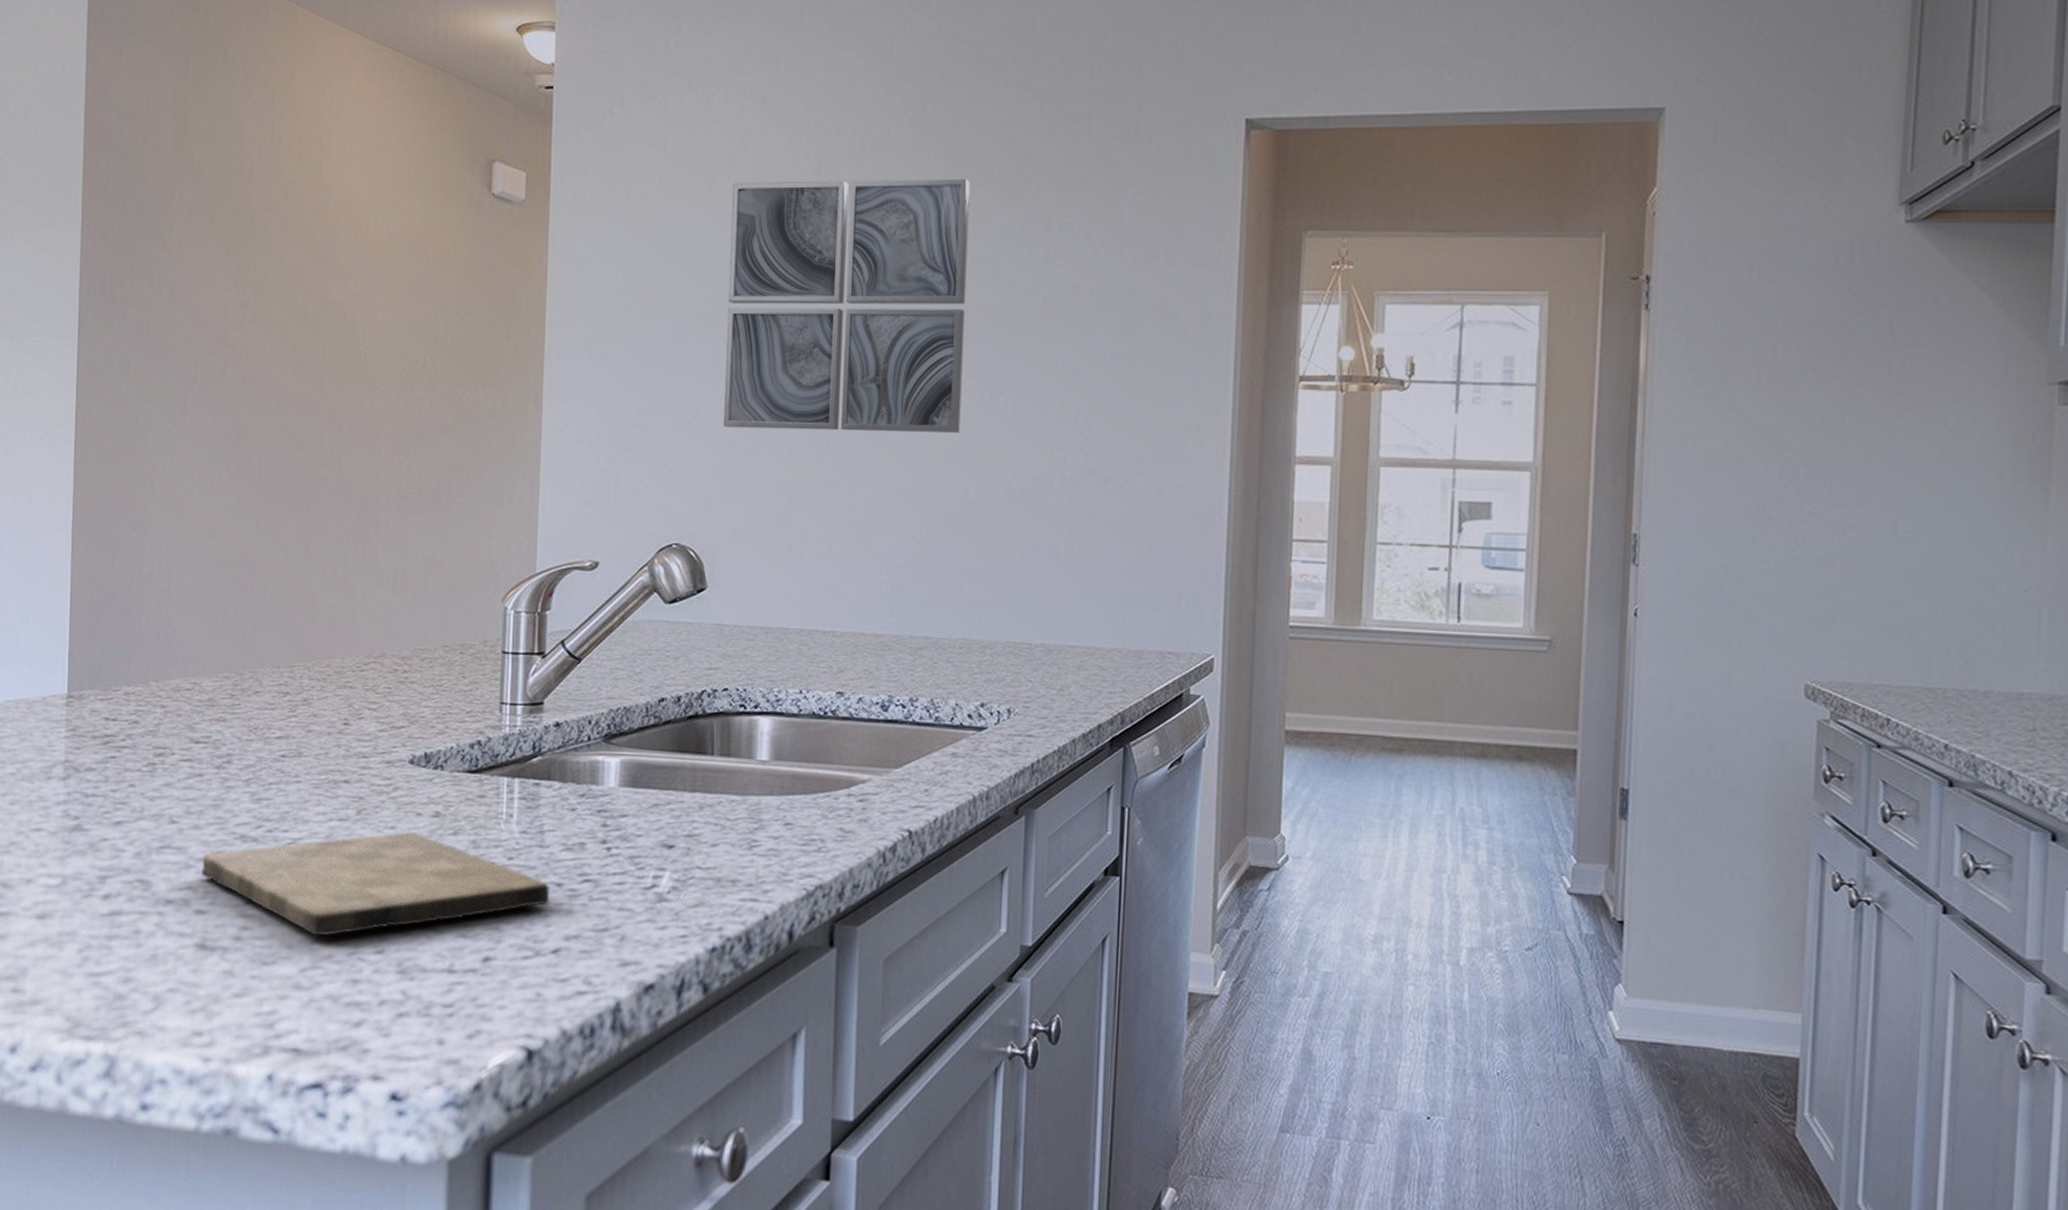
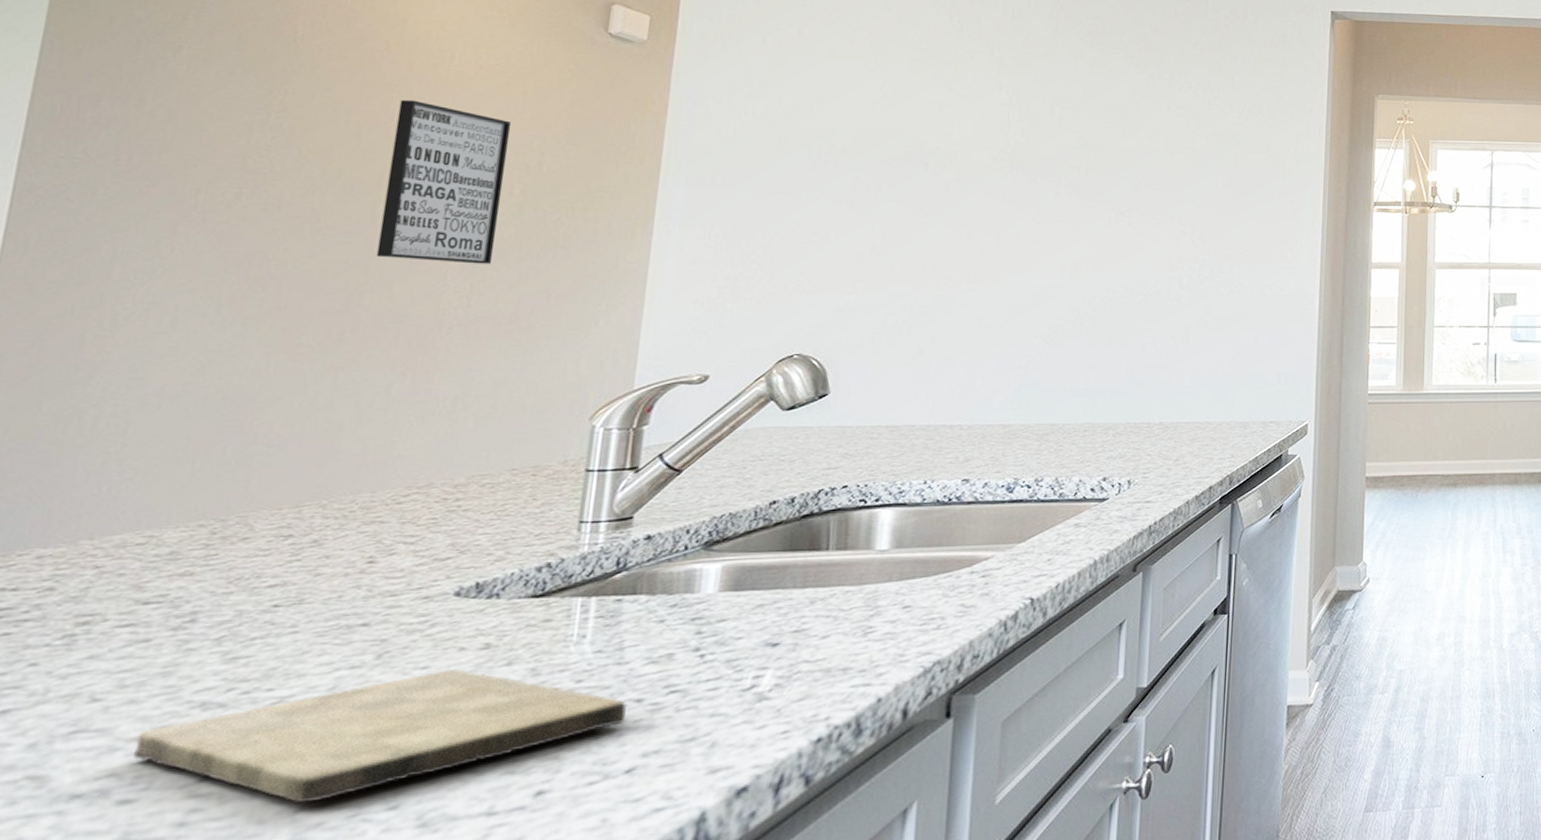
wall art: none [326,272,420,439] -> present [376,99,512,264]
wall art: present [724,178,970,433] -> none [855,35,1102,250]

